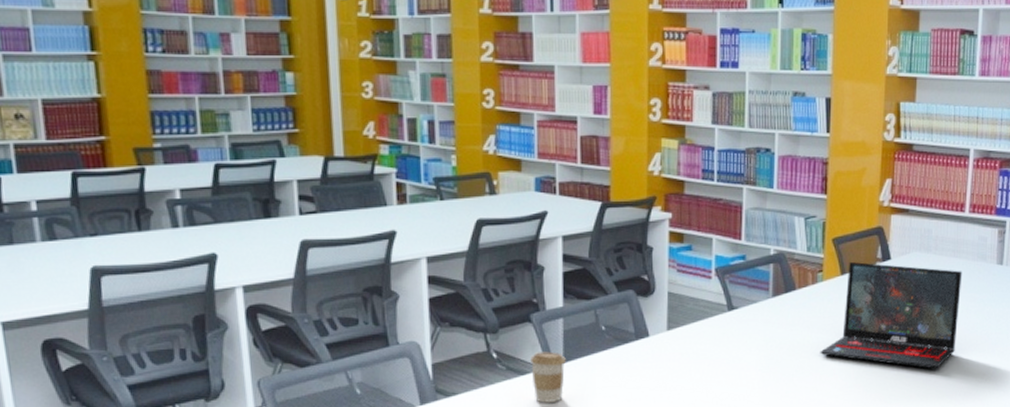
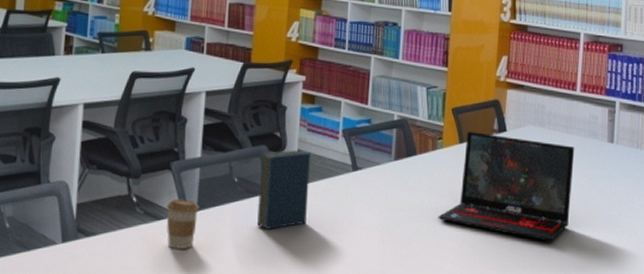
book: none [628,292,682,377] -> present [257,150,310,230]

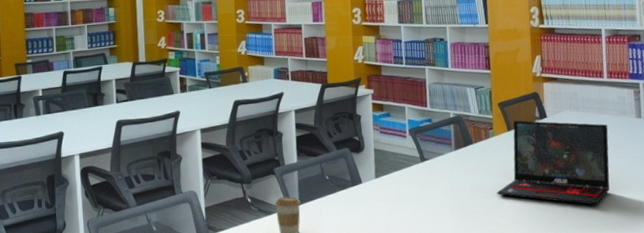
book: present [257,150,310,230] -> none [345,149,388,215]

